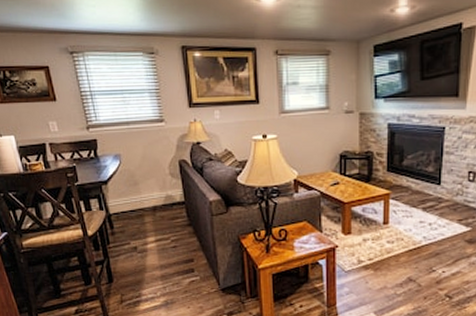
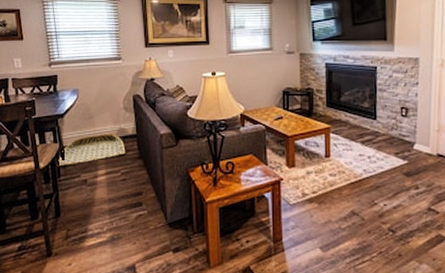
woven basket: none [105,201,175,234] -> present [57,134,126,167]

